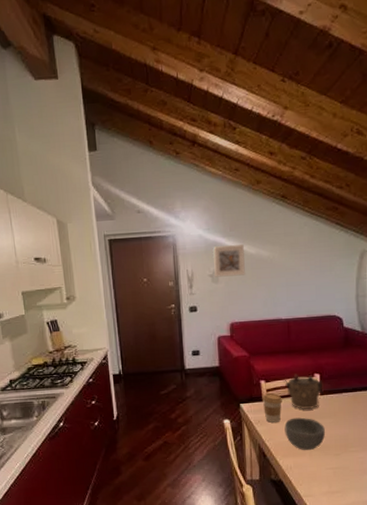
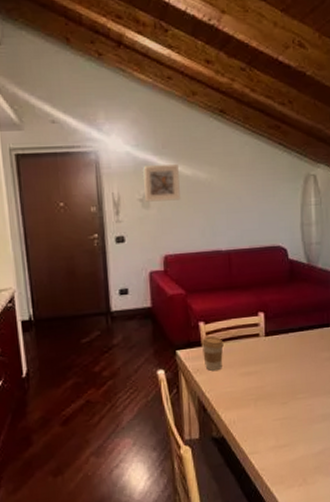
teapot: present [283,374,324,410] -> none [224,313,269,354]
bowl: present [284,417,325,451] -> none [226,362,271,401]

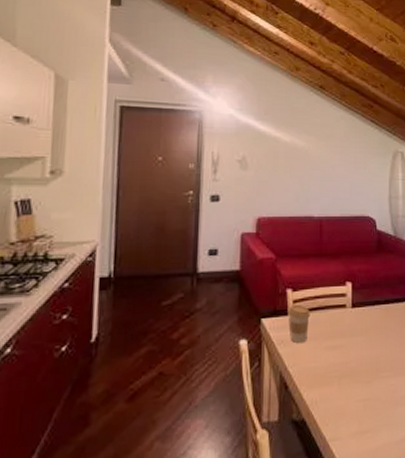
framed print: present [143,164,180,202] -> none [244,129,278,164]

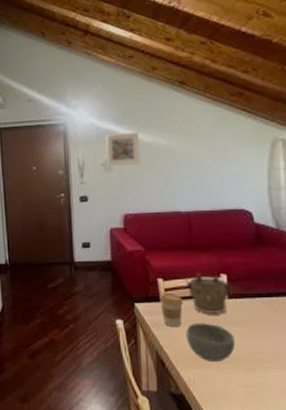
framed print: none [244,129,278,164] -> present [106,132,140,166]
bowl: none [311,335,355,379] -> present [186,323,235,363]
teapot: none [312,281,355,326] -> present [183,273,232,315]

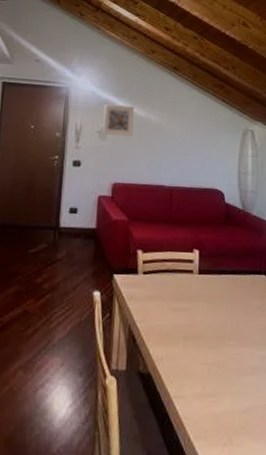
coffee cup: present [159,293,183,326] -> none [137,265,159,301]
teapot: present [183,273,232,315] -> none [161,247,202,290]
bowl: present [186,323,235,363] -> none [158,297,201,339]

